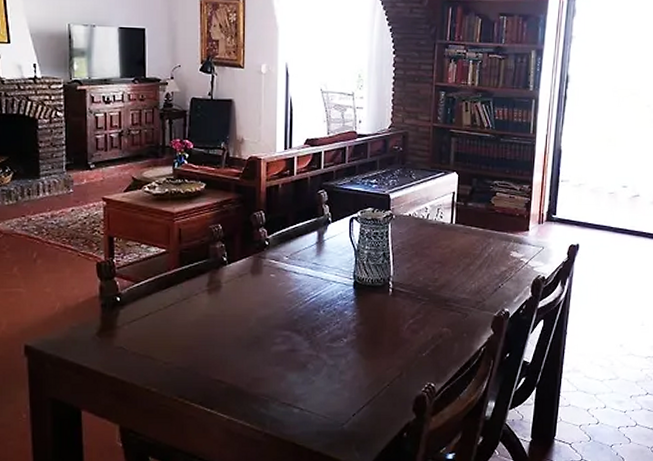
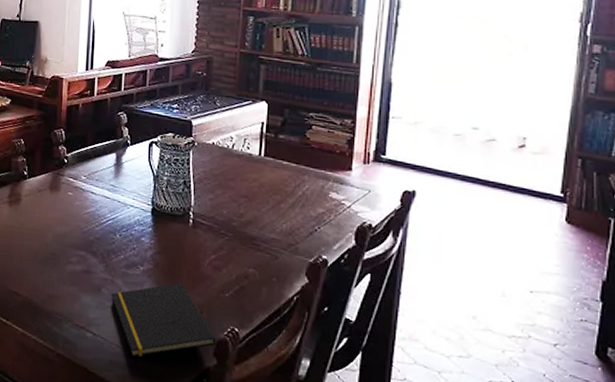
notepad: none [316,349,415,426] -> present [111,283,216,358]

